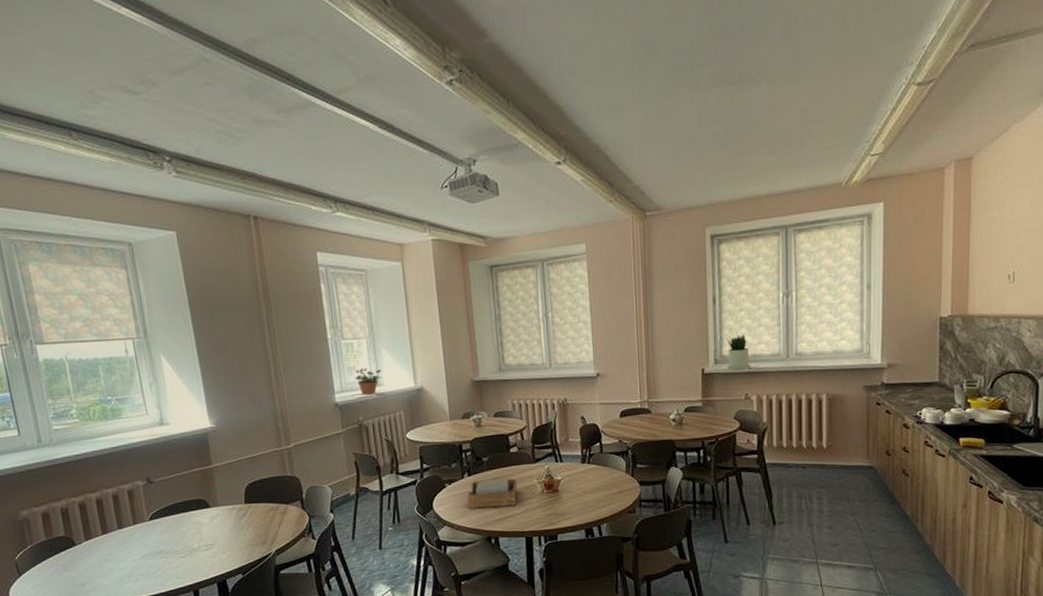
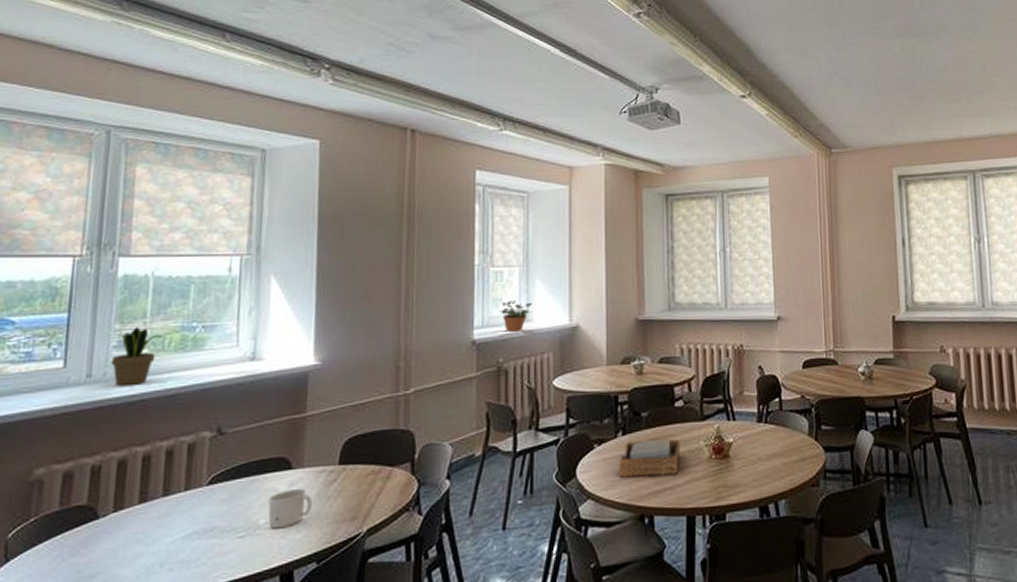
potted plant: none [52,401,87,449] -> present [111,327,163,387]
mug: none [197,521,231,551] -> present [268,488,312,529]
planter: present [726,334,752,370] -> none [917,280,946,319]

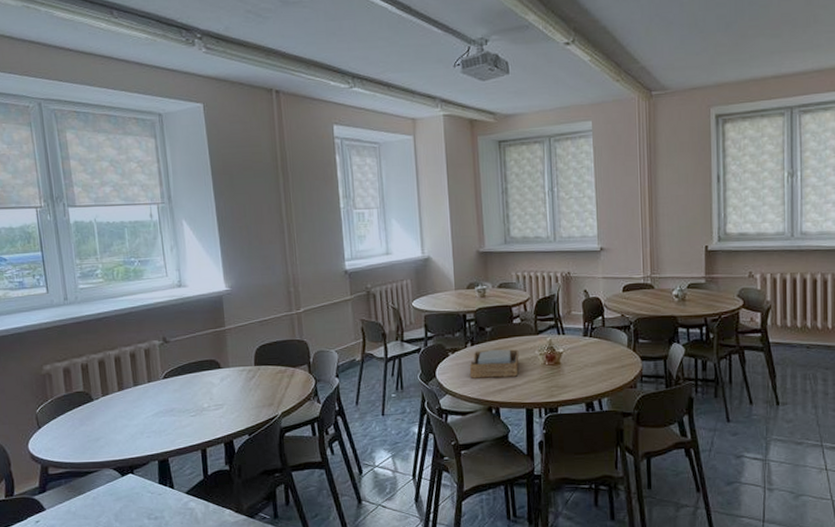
potted plant: present [111,327,163,387] -> none [79,262,112,307]
mug: present [268,488,312,529] -> none [208,382,240,411]
potted plant: present [499,301,532,333] -> none [364,237,391,264]

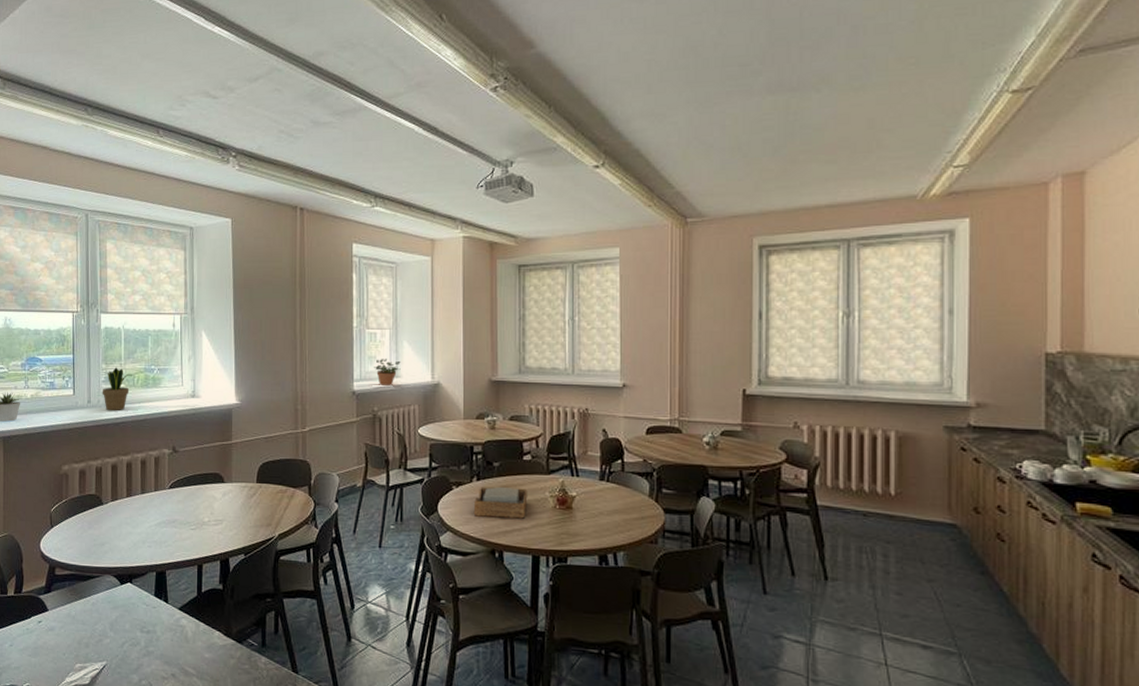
potted plant: none [79,262,112,307] -> present [102,367,133,411]
potted plant: none [364,237,391,264] -> present [374,359,401,387]

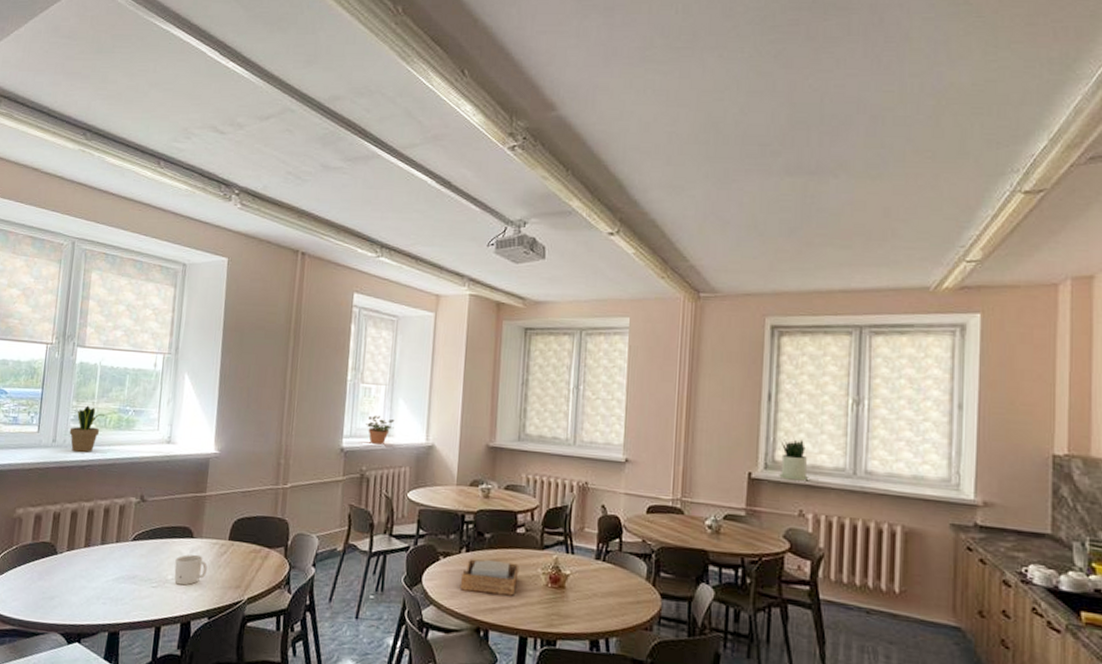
mug: none [210,497,239,527] -> present [174,554,207,586]
planter: none [773,354,803,394] -> present [779,440,809,481]

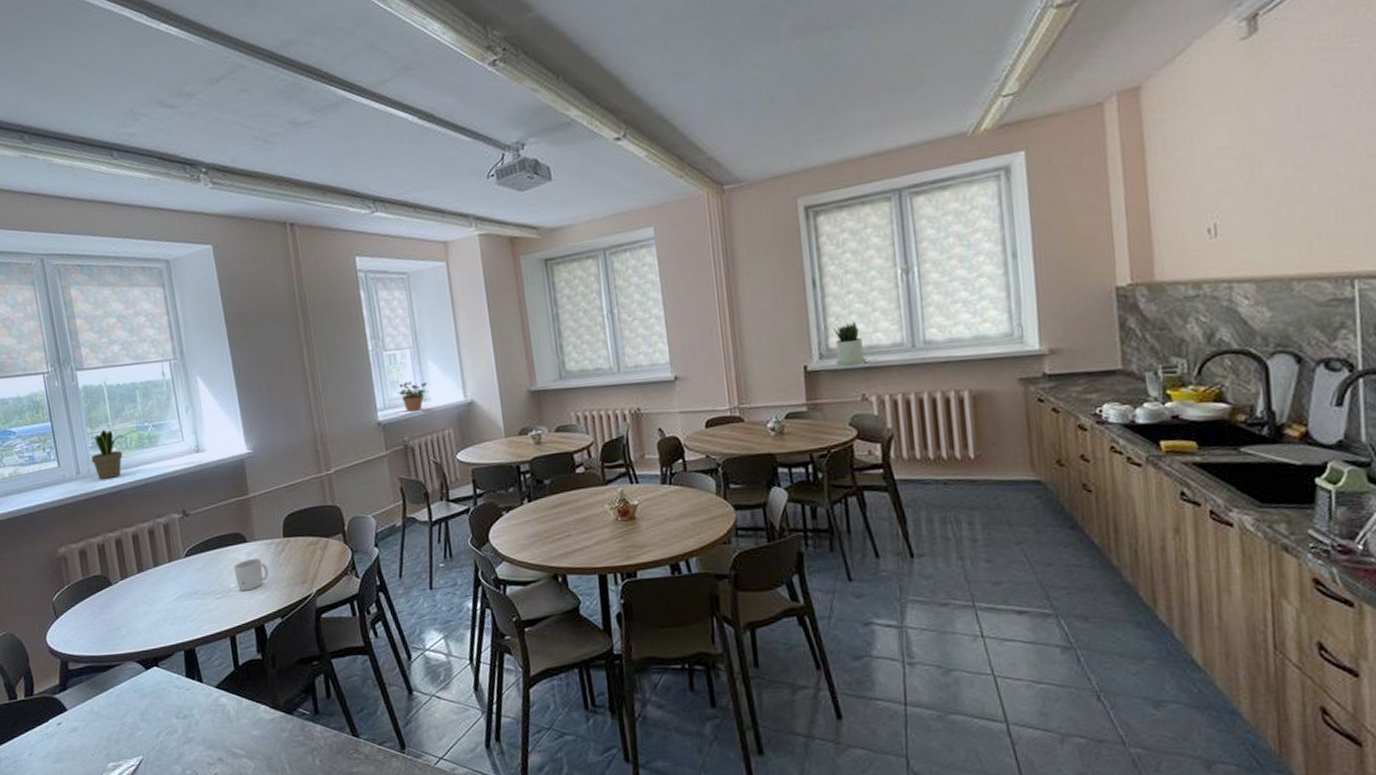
napkin holder: present [459,559,519,596] -> none [528,504,587,541]

